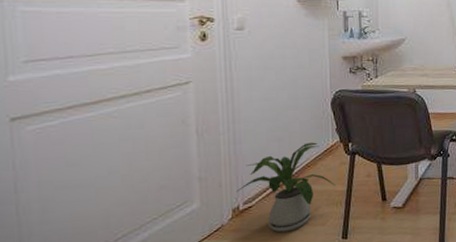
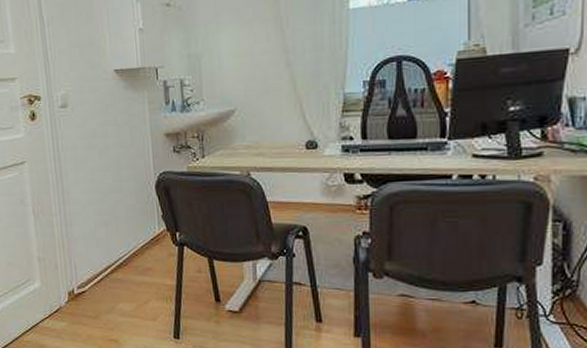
house plant: present [236,142,336,233] -> none [70,229,165,322]

